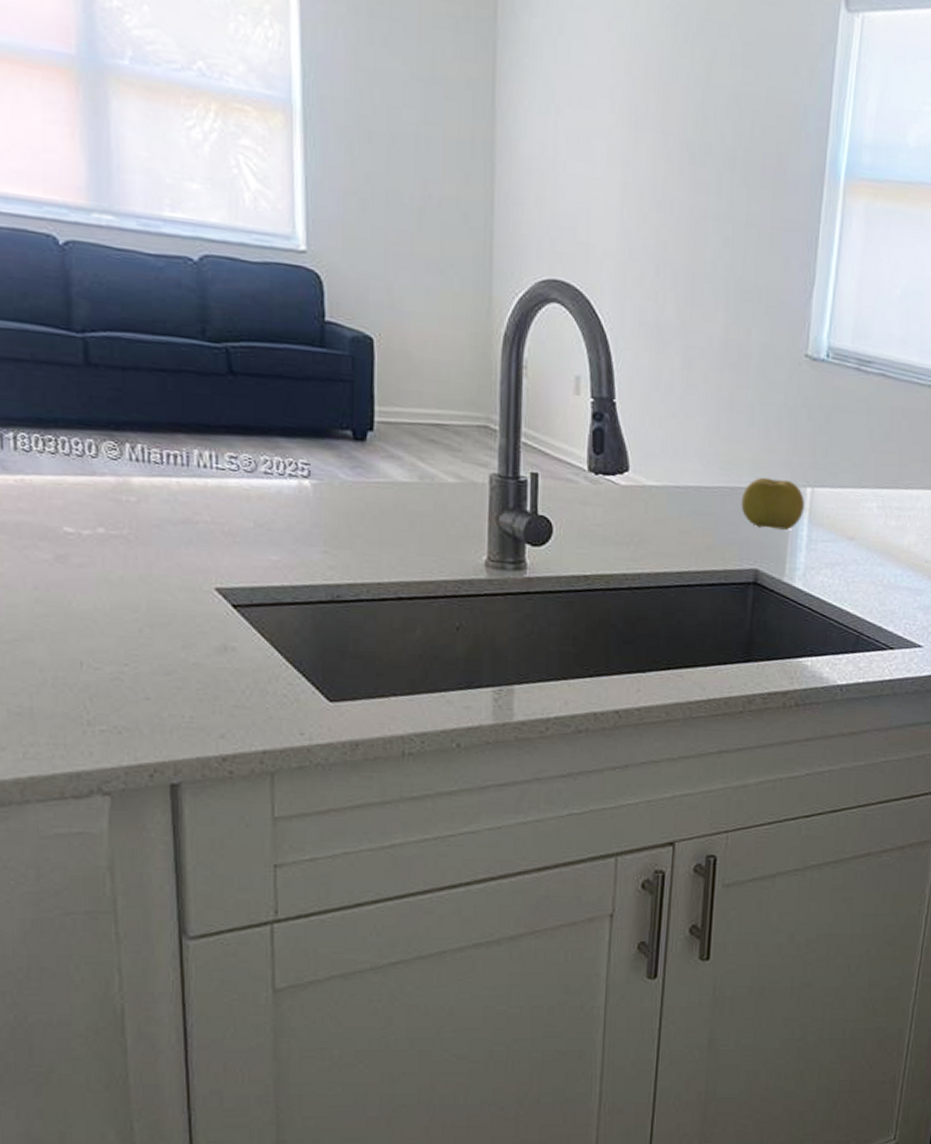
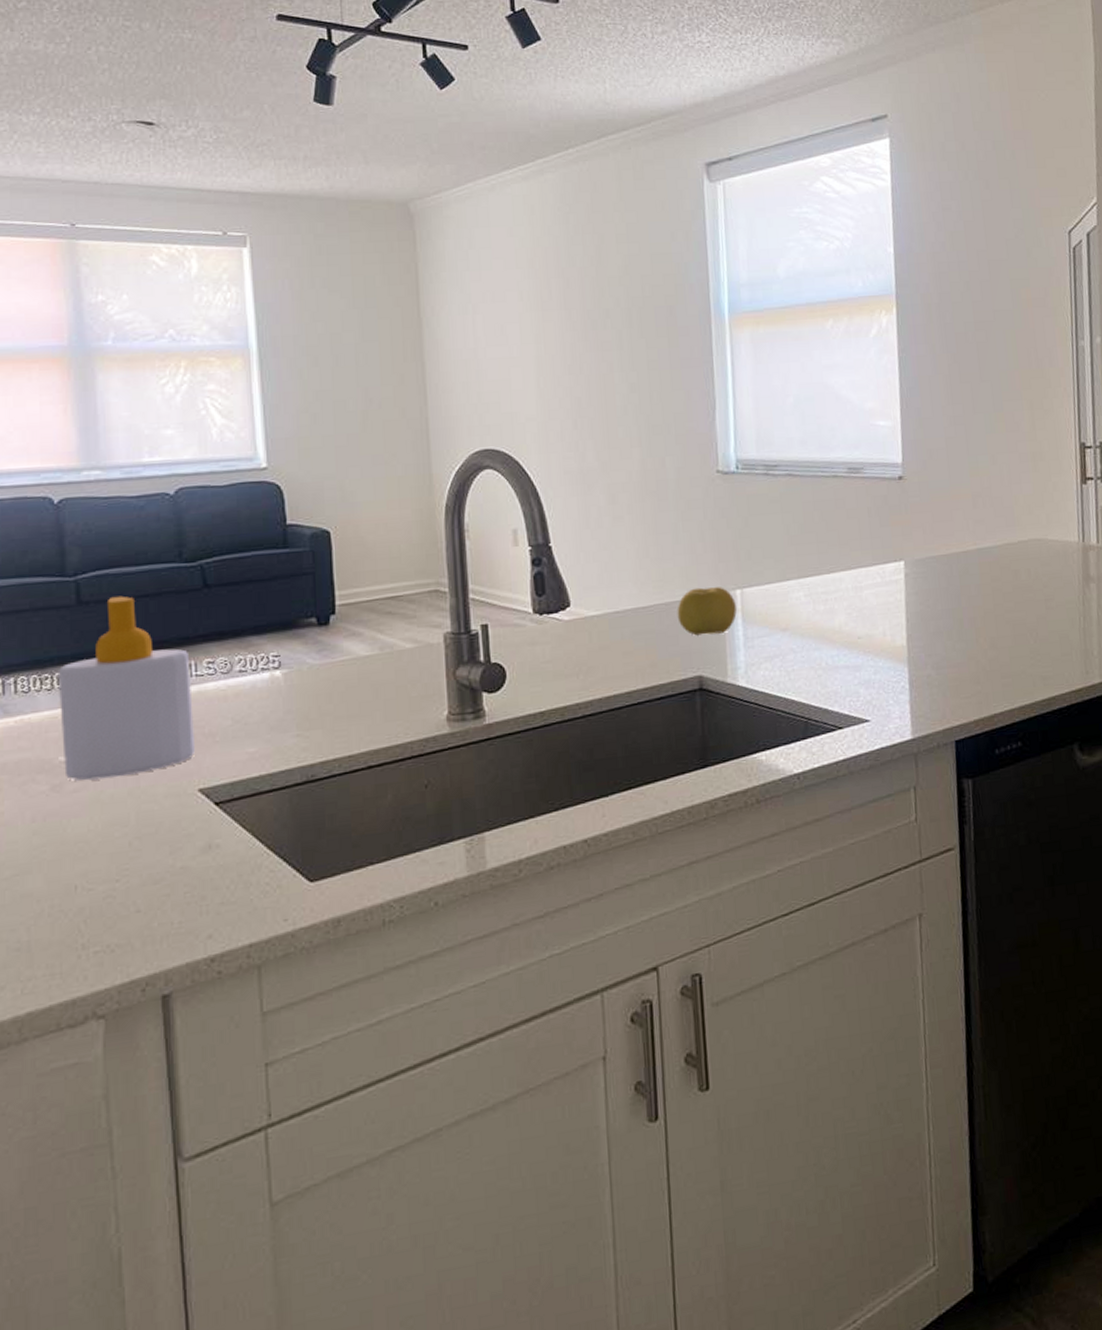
soap bottle: none [62,364,212,561] -> present [57,595,195,781]

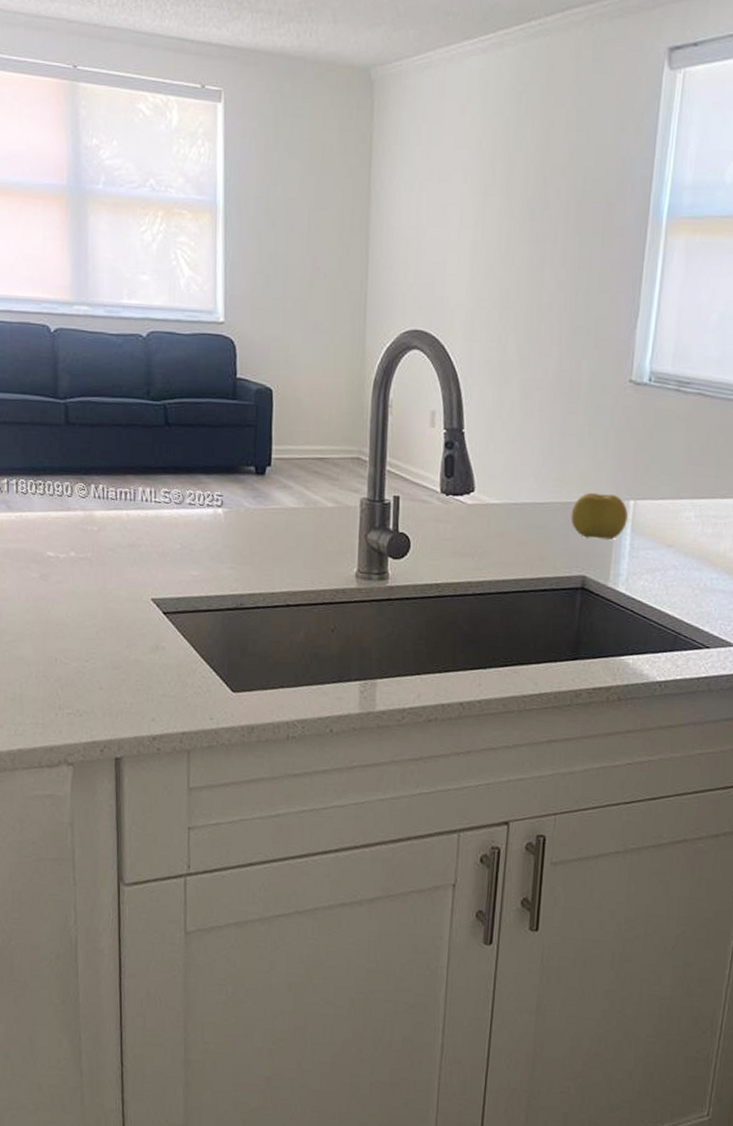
soap bottle: present [57,595,195,781] -> none [48,422,151,577]

